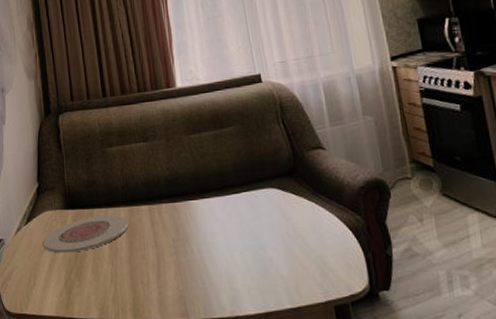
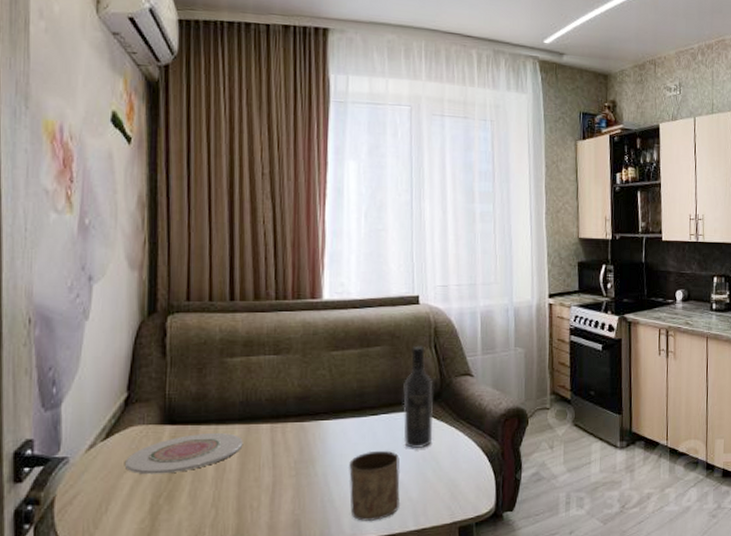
cup: none [220,227,273,299] -> present [349,450,401,522]
wine bottle: none [258,122,295,226] -> present [403,345,433,449]

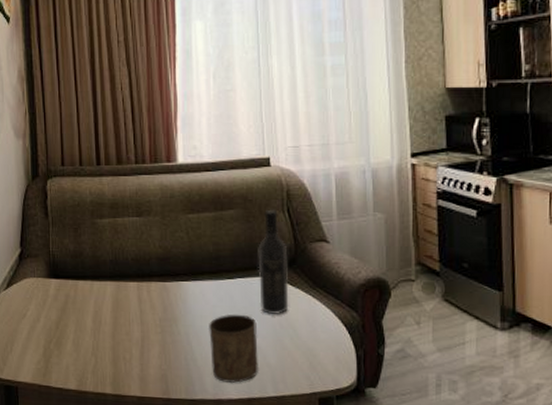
plate: present [125,432,243,475] -> none [23,287,115,323]

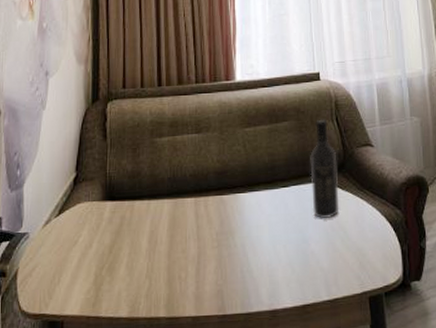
cup: present [209,314,259,384] -> none [265,221,313,292]

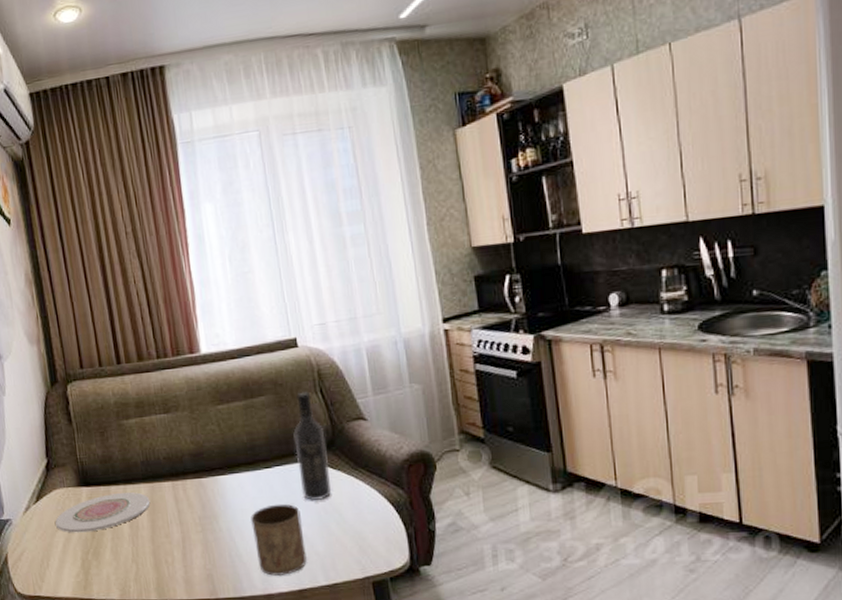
plate: none [74,207,172,248] -> present [55,492,150,533]
cup: none [265,221,313,292] -> present [251,503,308,577]

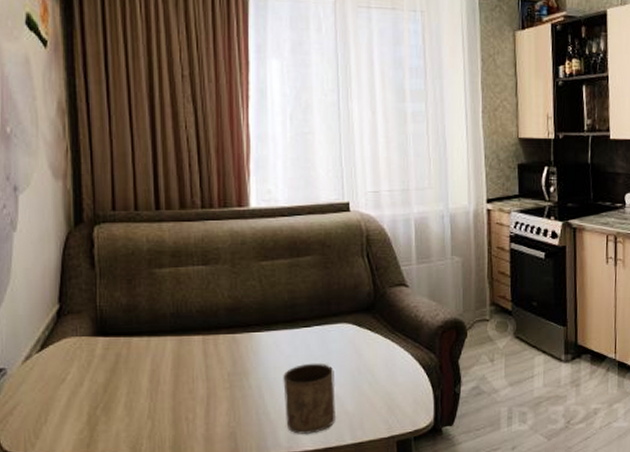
plate: present [55,492,150,533] -> none [61,344,176,386]
wine bottle: present [293,391,332,502] -> none [336,255,368,362]

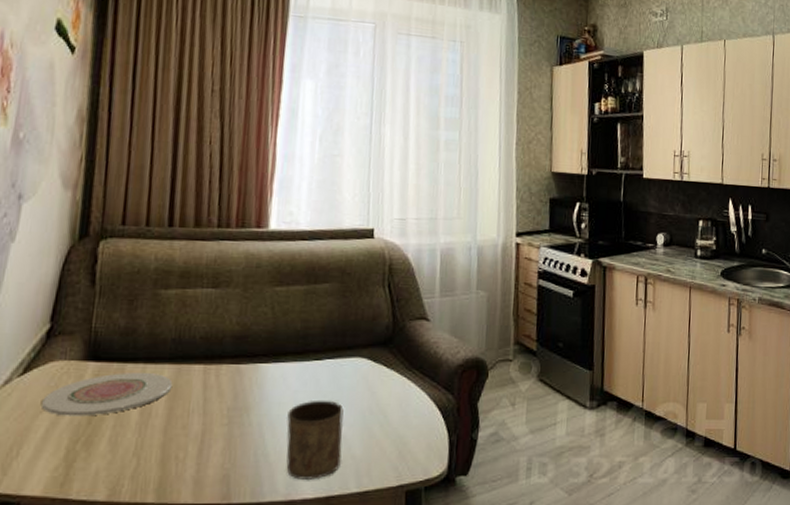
plate: none [61,344,176,386] -> present [42,372,173,417]

